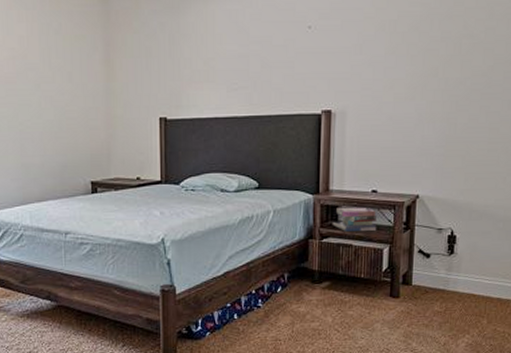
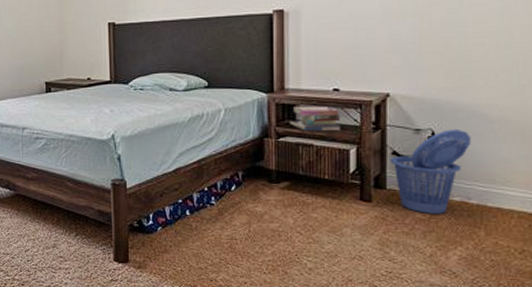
laundry basket: none [416,227,481,306] -> present [390,128,471,214]

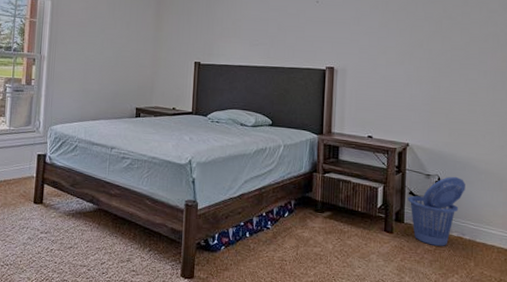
books: present [289,106,341,131] -> none [333,148,373,171]

